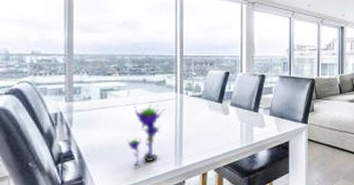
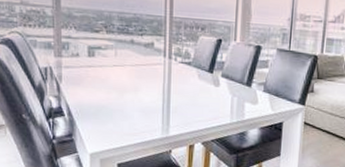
flower: present [127,101,166,167] -> none [114,64,154,130]

